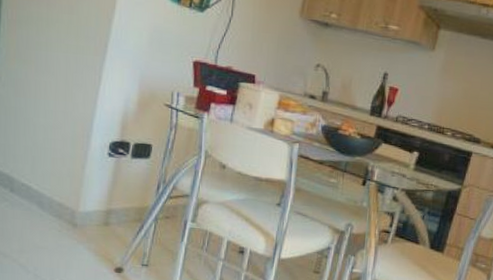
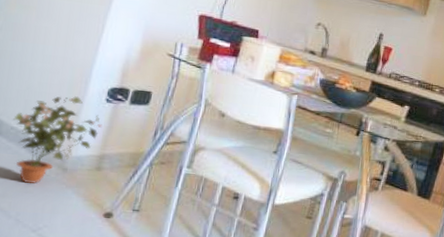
potted plant: none [23,151,107,239] -> present [13,96,102,184]

